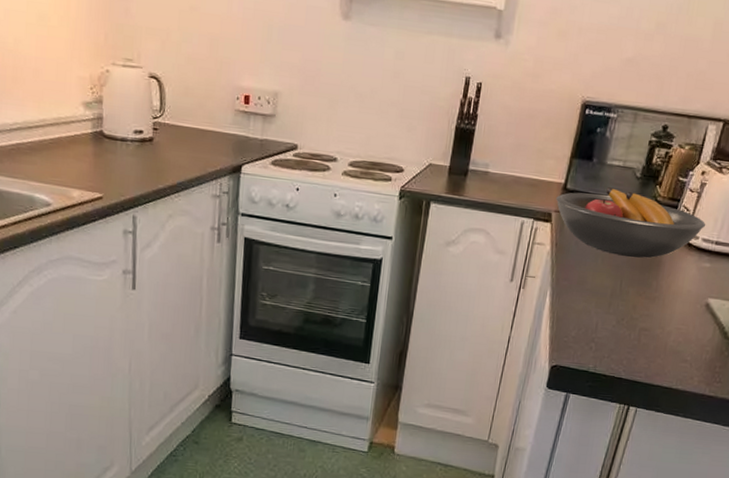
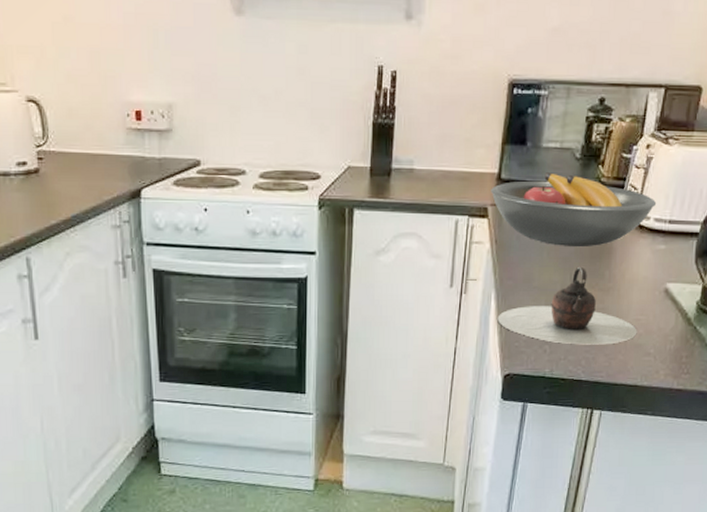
teapot: none [550,275,677,348] -> present [497,266,637,345]

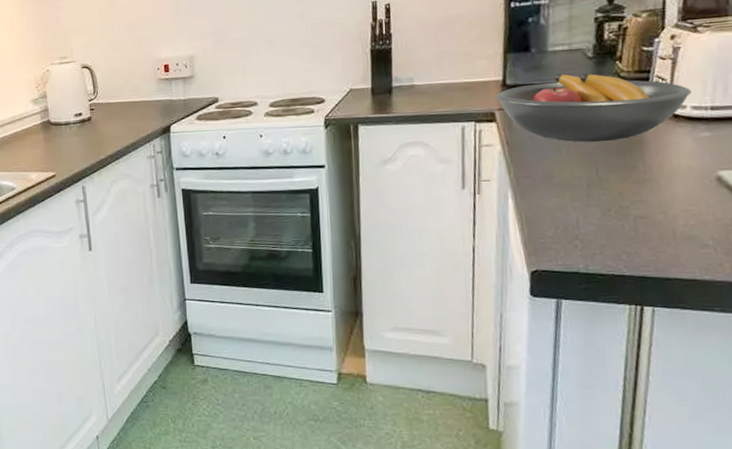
teapot: present [497,266,637,345] -> none [517,160,688,239]

